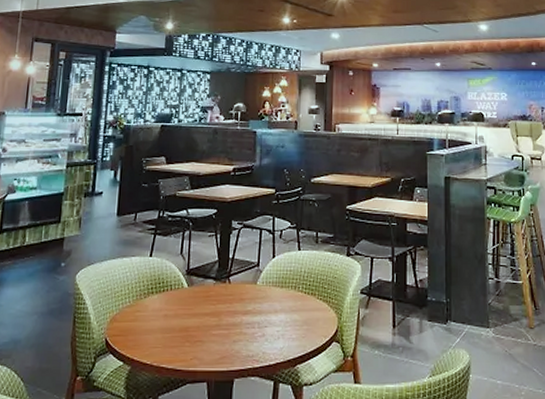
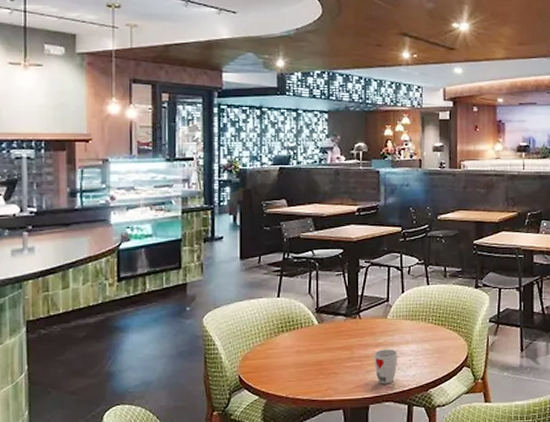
cup: none [241,318,266,357] -> present [374,349,398,384]

